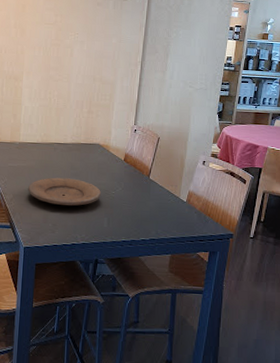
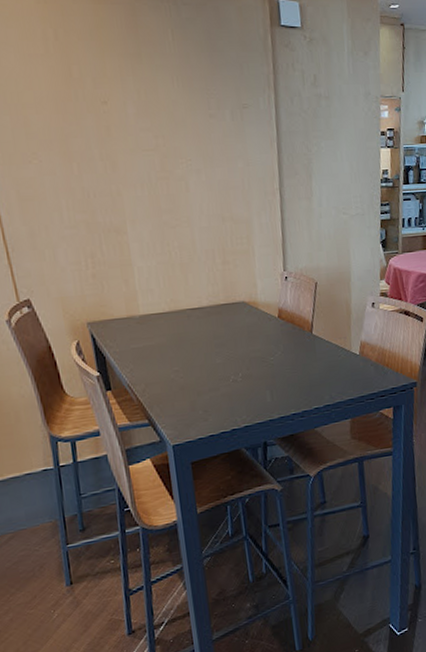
plate: present [28,177,101,206] -> none [162,350,257,387]

